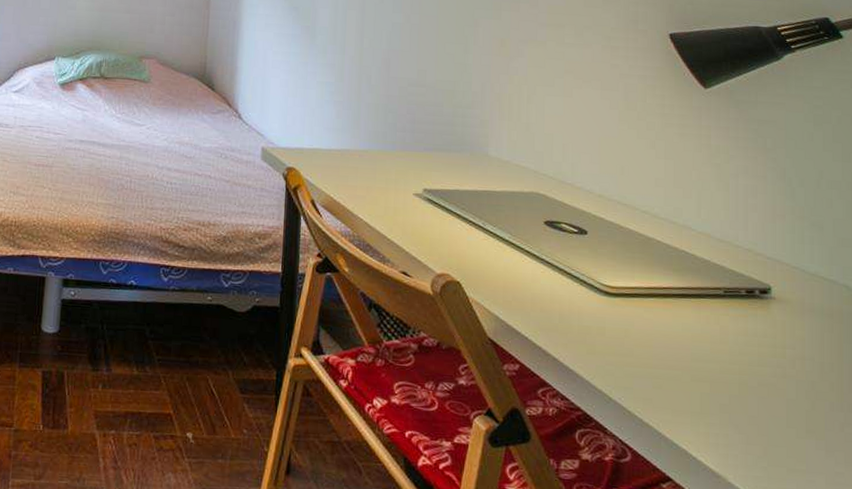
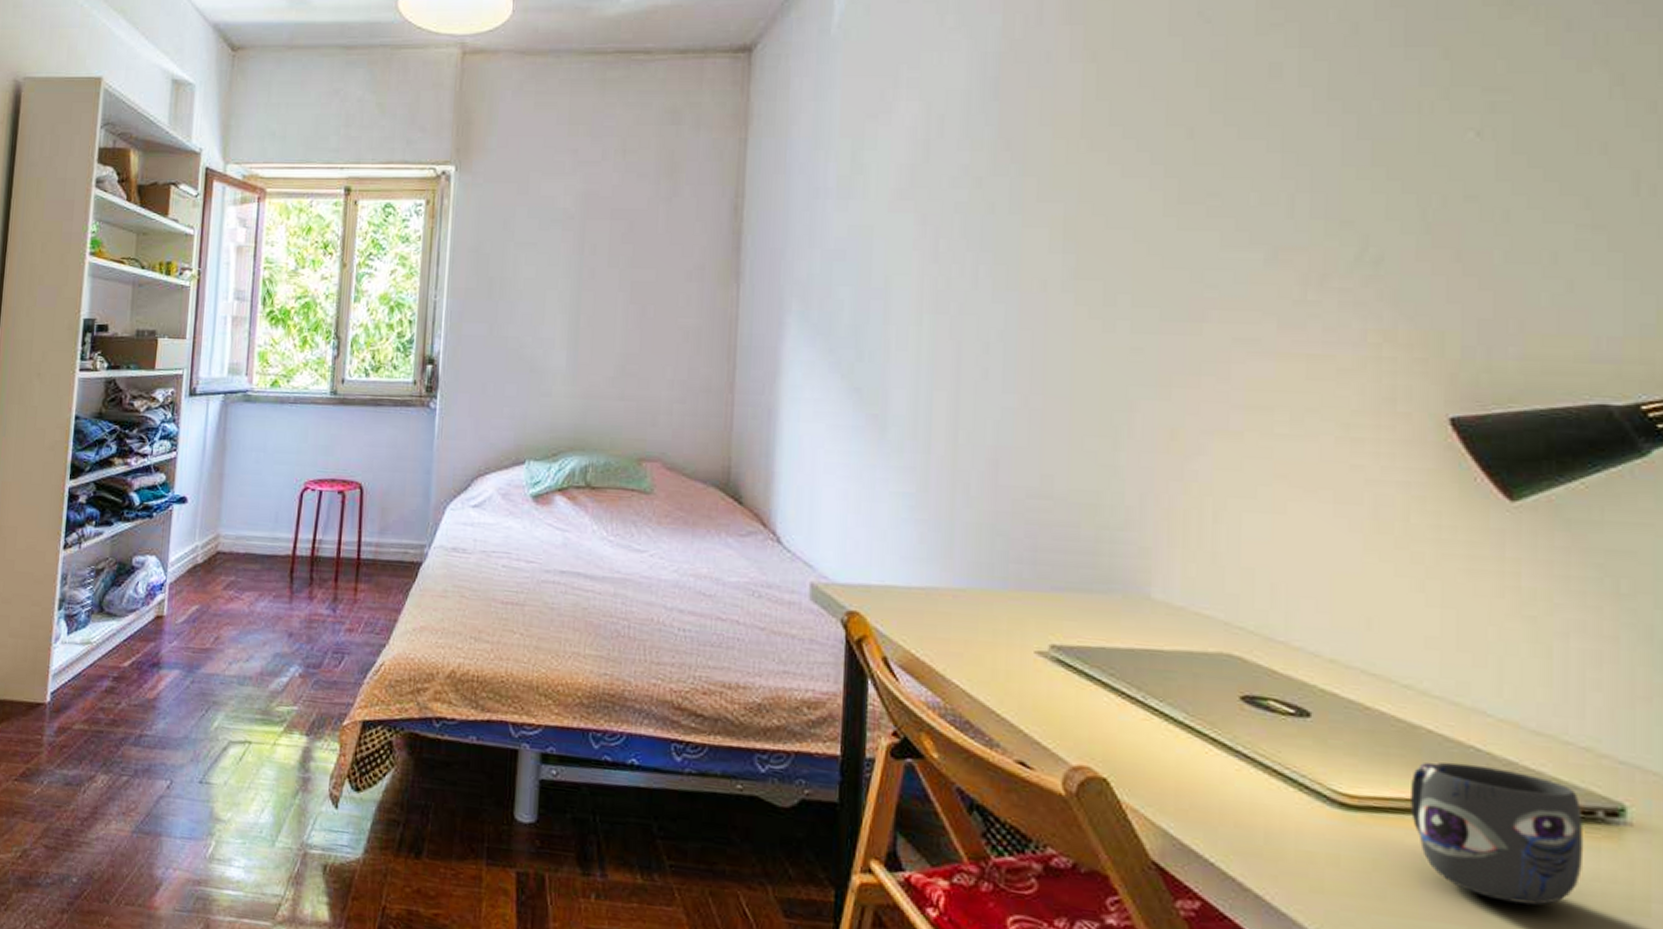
mug: none [647,261,748,355] -> present [1409,762,1584,906]

